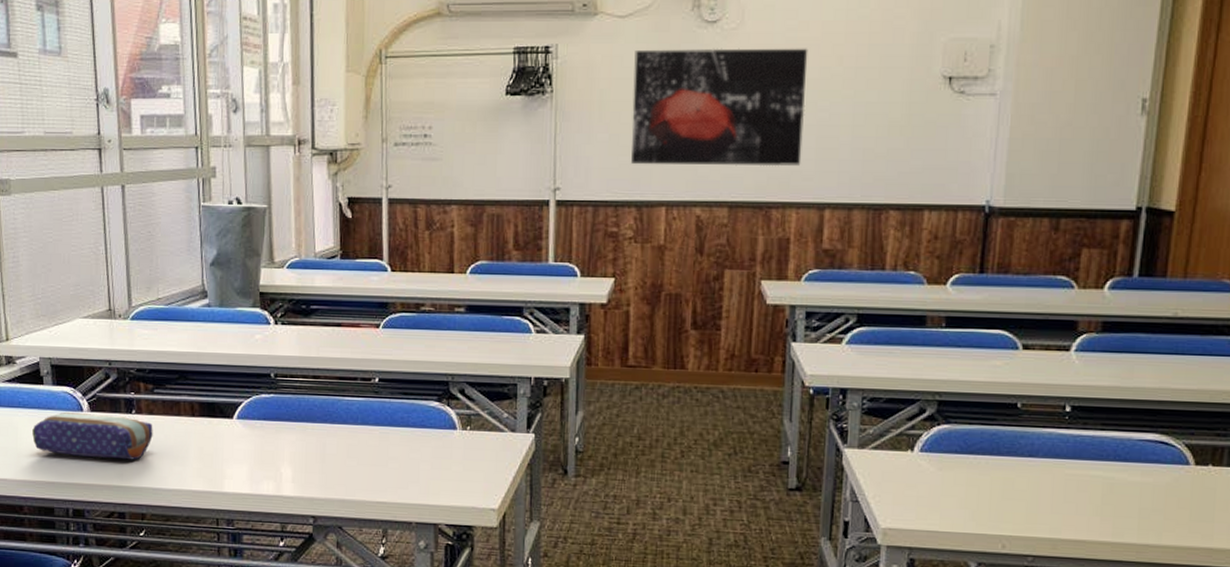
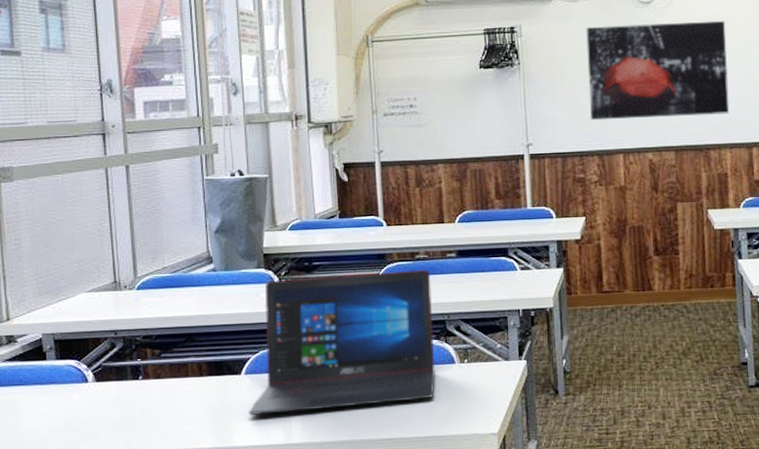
pencil case: present [32,411,153,460] -> none [34,383,161,428]
laptop: none [240,321,436,465] -> present [249,269,435,416]

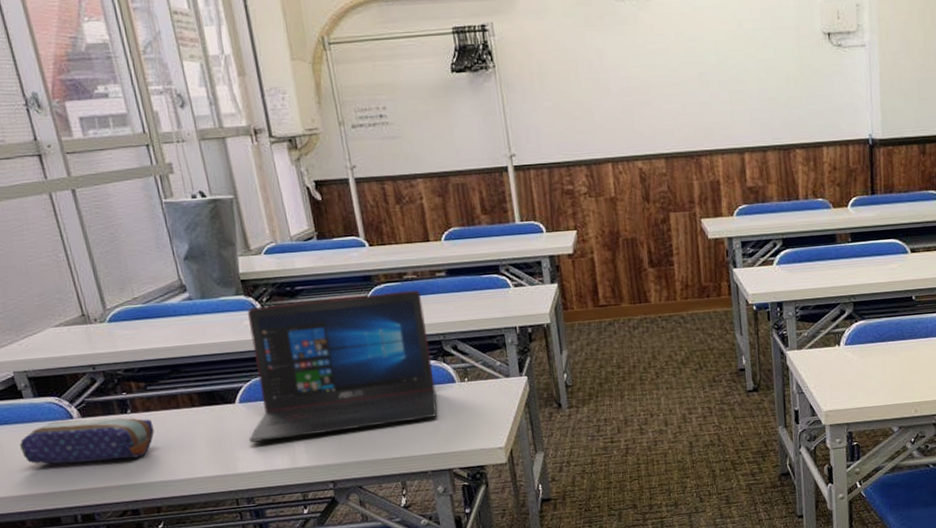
pencil case: none [34,383,161,428] -> present [20,417,154,464]
wall art: present [586,20,730,121] -> none [564,14,720,128]

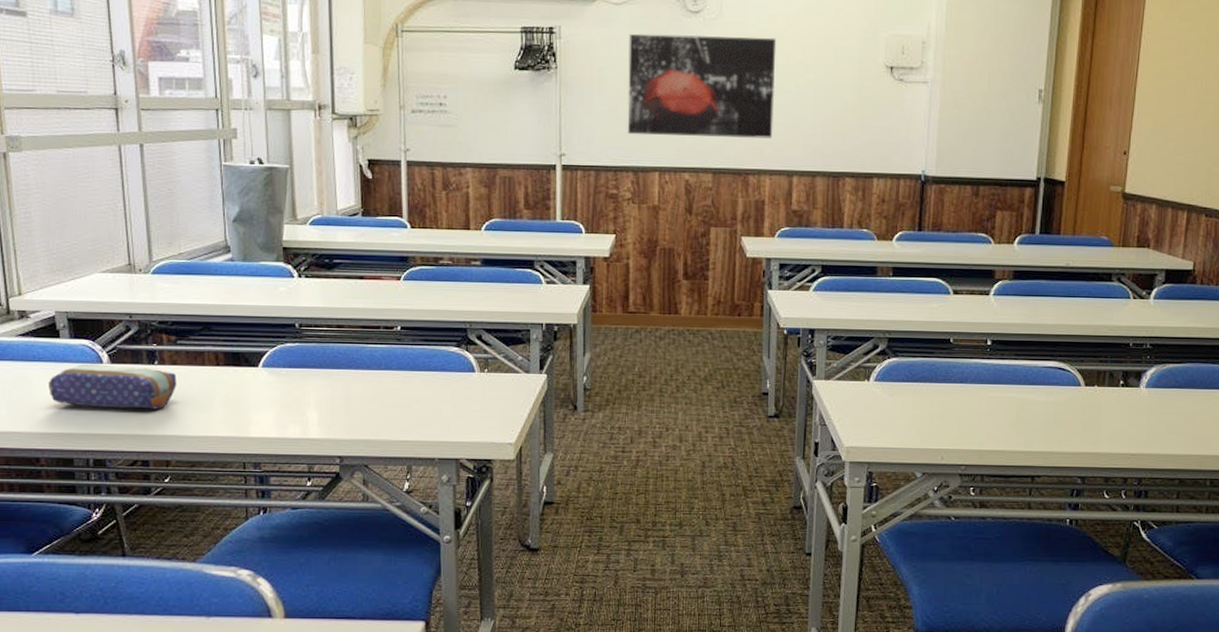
laptop: present [247,290,437,443] -> none [266,274,455,409]
wall art: none [564,14,720,128] -> present [627,33,777,139]

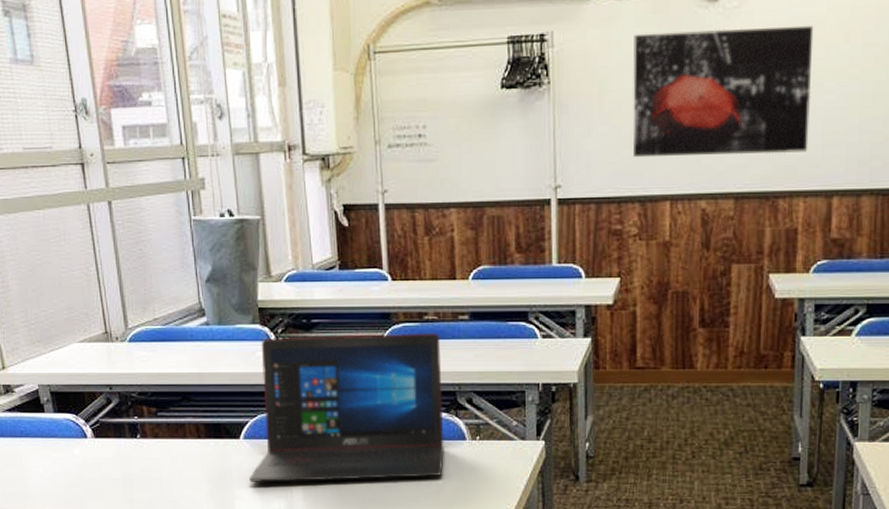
pencil case: present [49,364,177,409] -> none [37,439,160,485]
laptop: none [266,274,455,409] -> present [249,332,444,484]

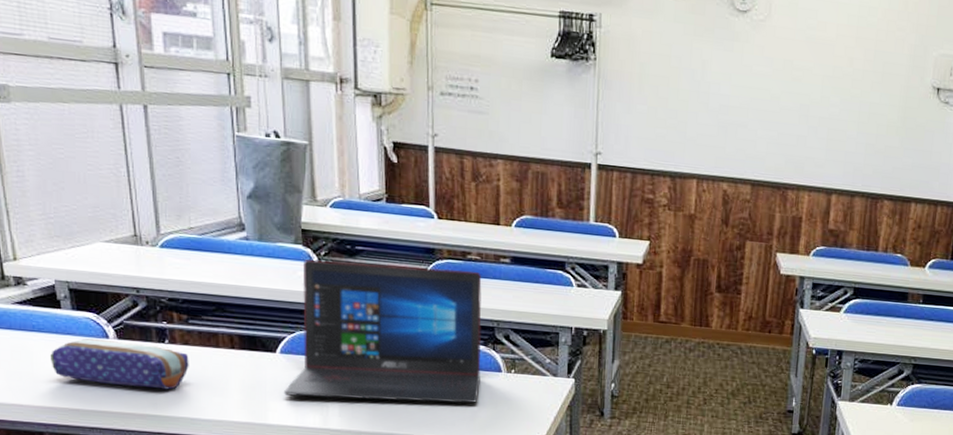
pencil case: none [37,439,160,485] -> present [50,338,189,390]
wall art: present [632,25,814,158] -> none [667,29,825,153]

